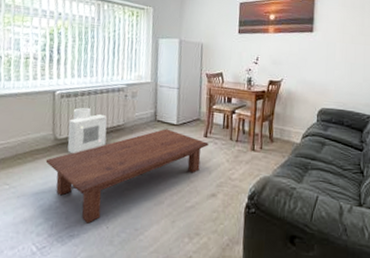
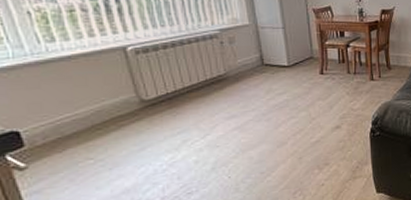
coffee table: present [45,128,209,224] -> none [135,71,326,178]
air purifier: present [67,107,107,154] -> none [154,61,208,114]

